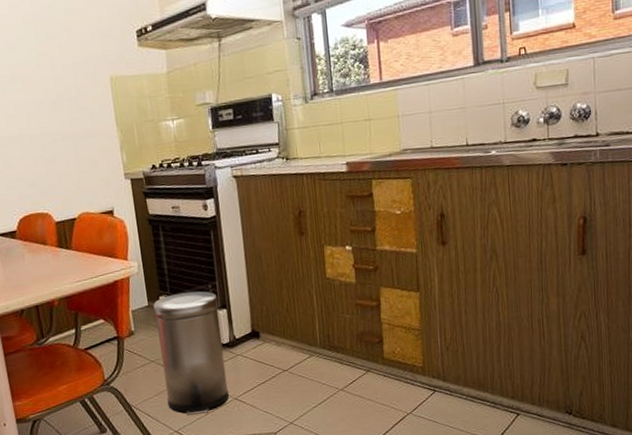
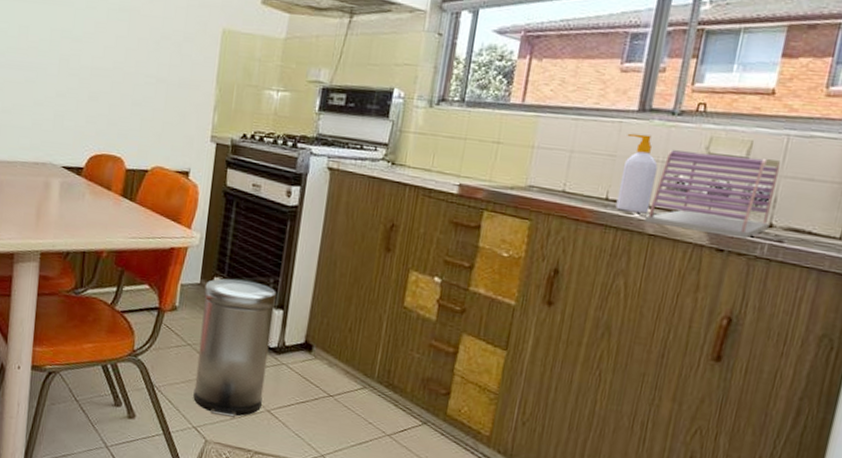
soap bottle: none [470,83,502,152] -> present [615,133,658,214]
dish rack: none [500,80,597,157] -> present [644,150,781,239]

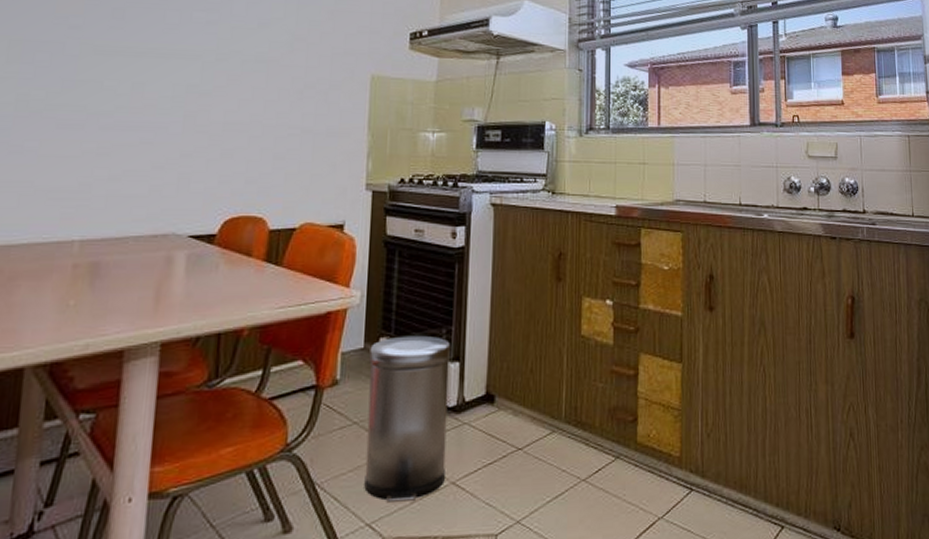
soap bottle: present [615,133,658,214] -> none [746,145,774,214]
dish rack: present [644,150,781,239] -> none [772,156,864,225]

